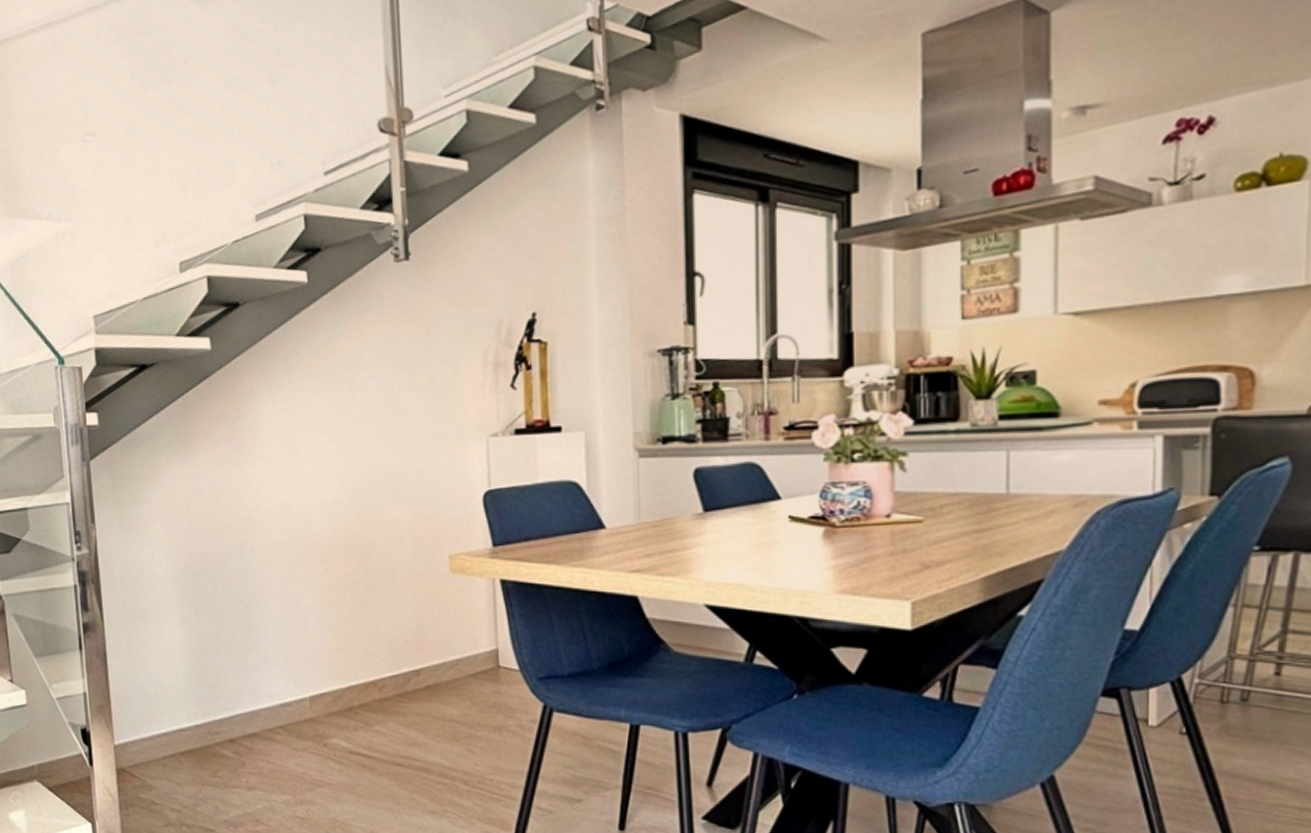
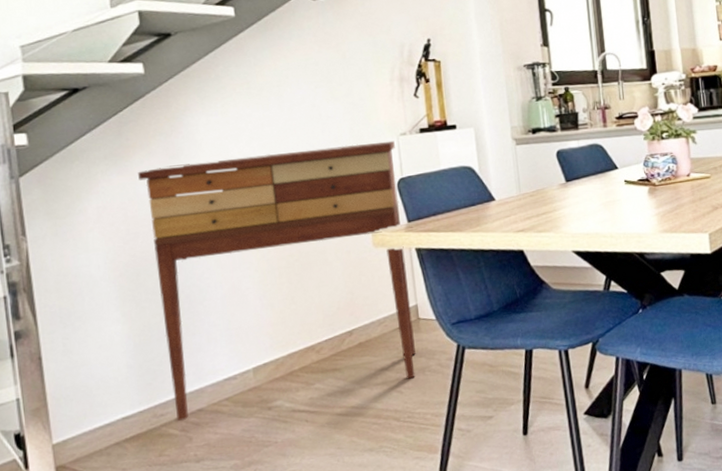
console table: none [201,442,492,742] -> present [138,140,416,421]

